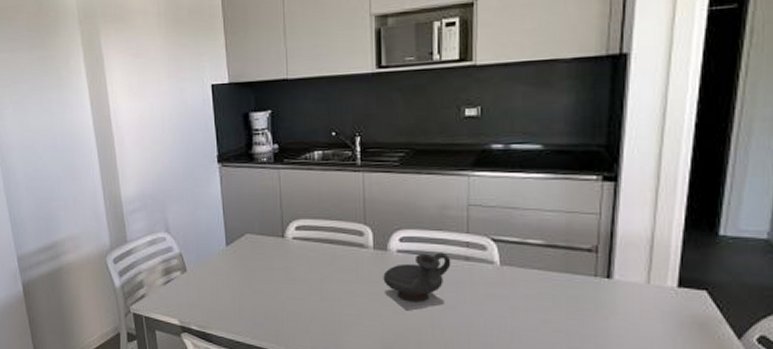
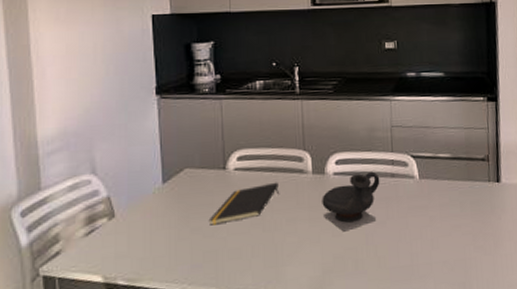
notepad: none [268,254,337,289] -> present [208,182,279,226]

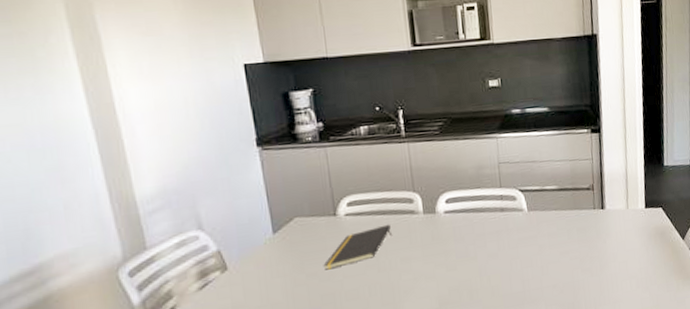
teapot: present [322,171,380,232] -> none [434,207,490,266]

